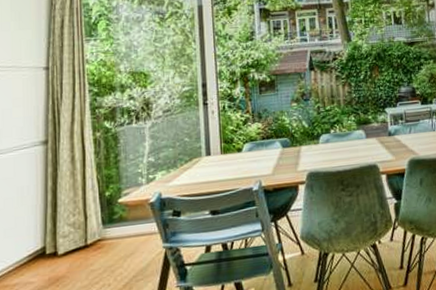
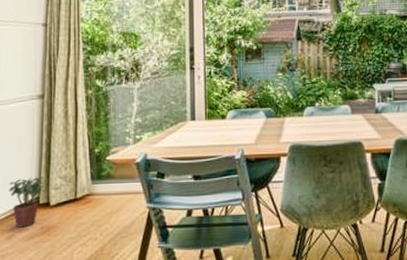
potted plant: none [11,225,52,282] -> present [9,177,46,228]

